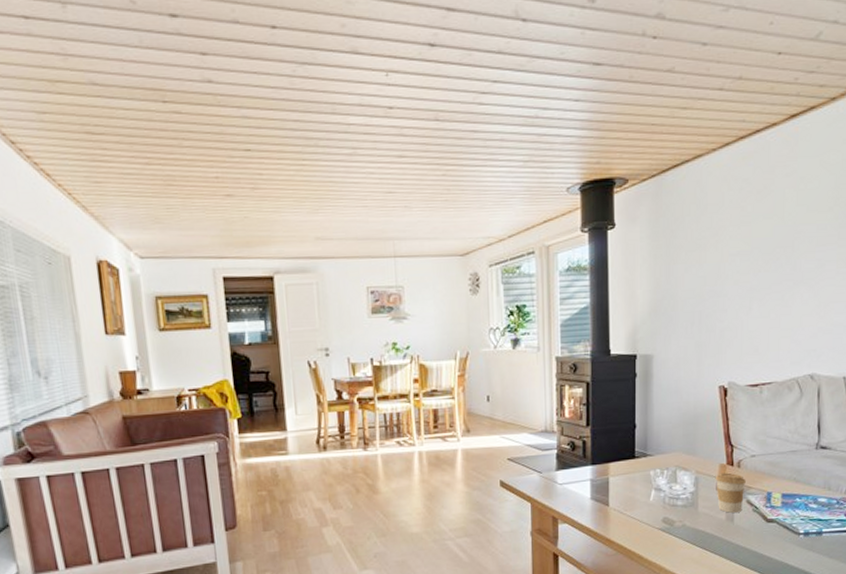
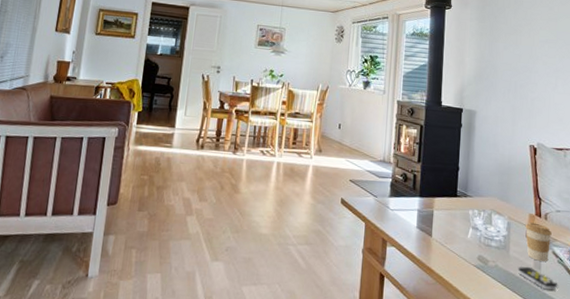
remote control: none [707,520,753,542] -> present [517,266,558,290]

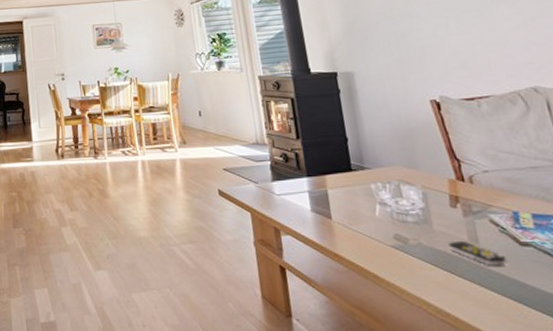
coffee cup: present [526,222,552,262] -> none [446,188,487,233]

